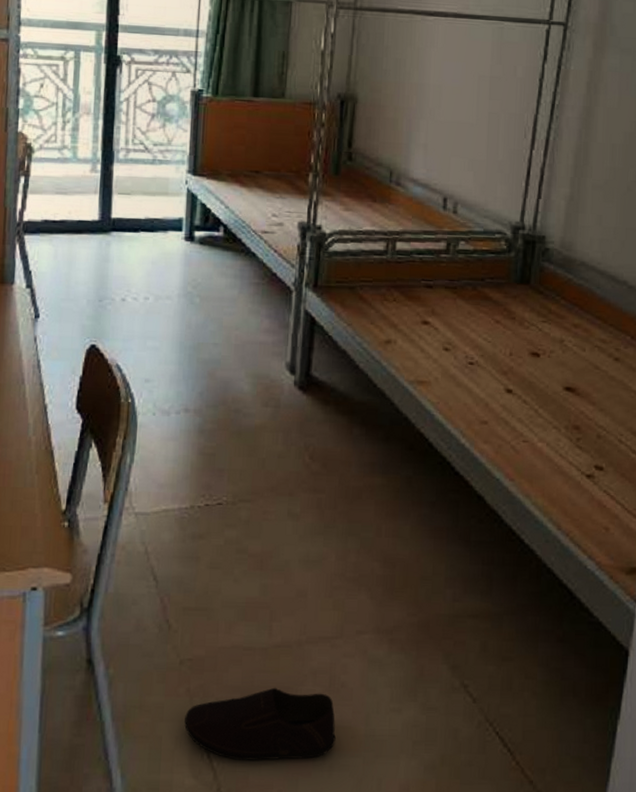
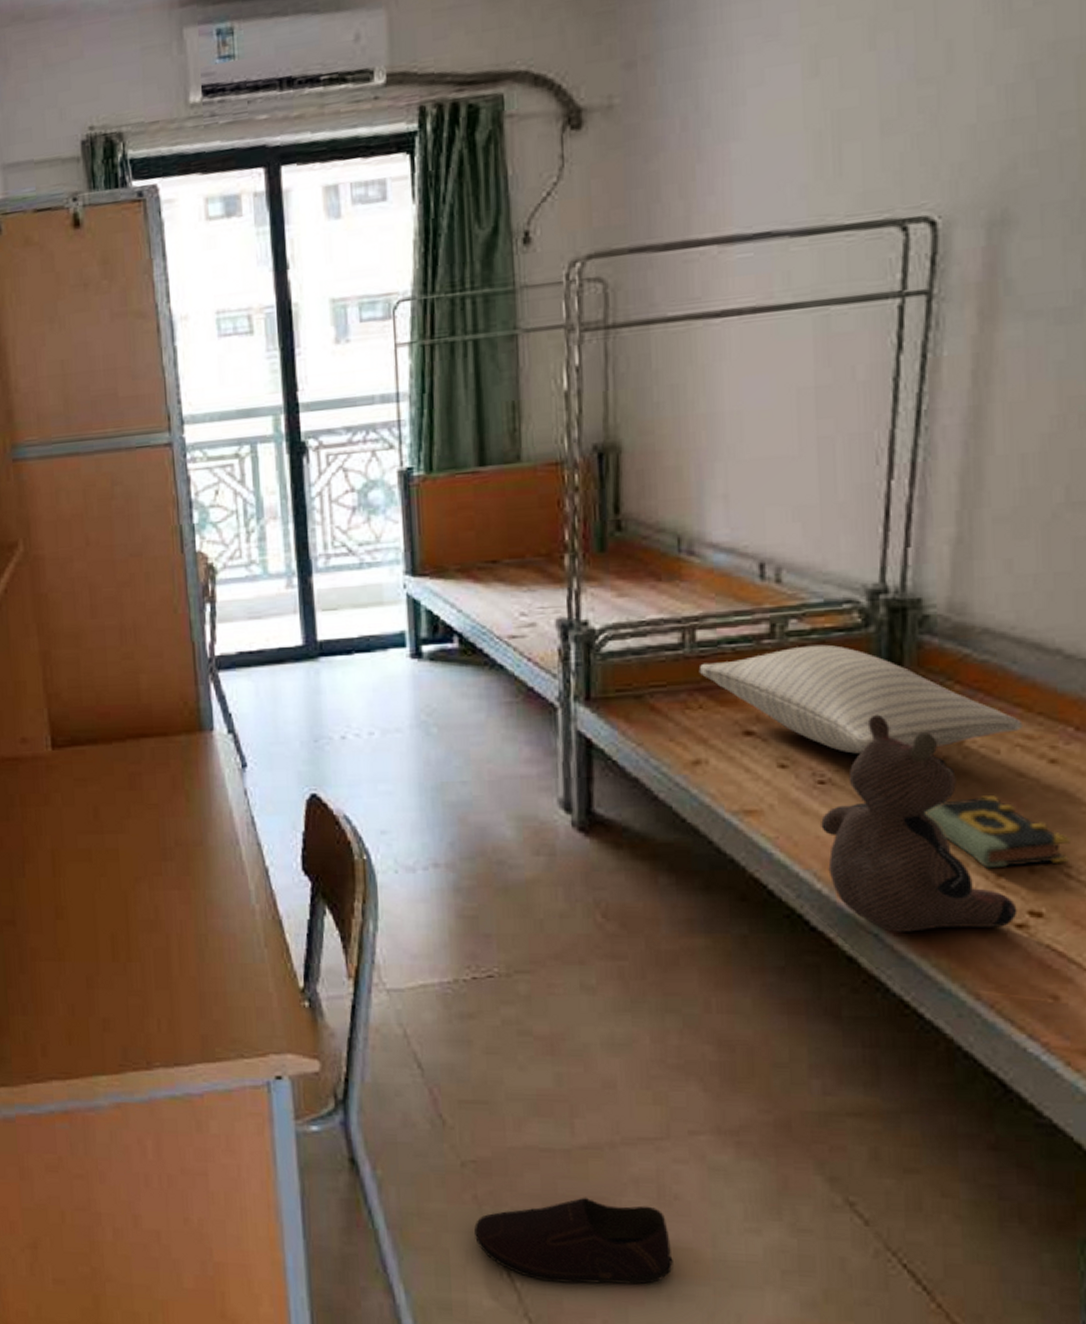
pillow: none [396,261,601,344] -> present [699,644,1023,754]
teddy bear: none [468,316,588,478] -> present [821,714,1017,932]
book: none [536,381,624,435] -> present [925,796,1072,870]

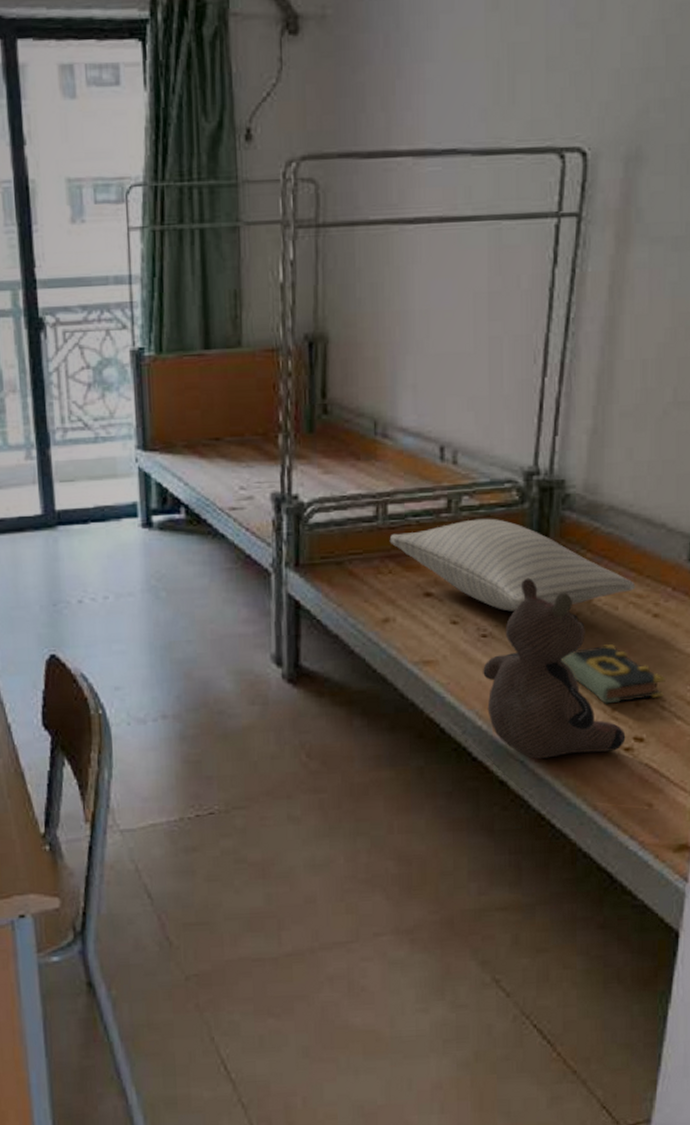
shoe: present [474,1197,673,1285] -> none [196,996,359,1070]

